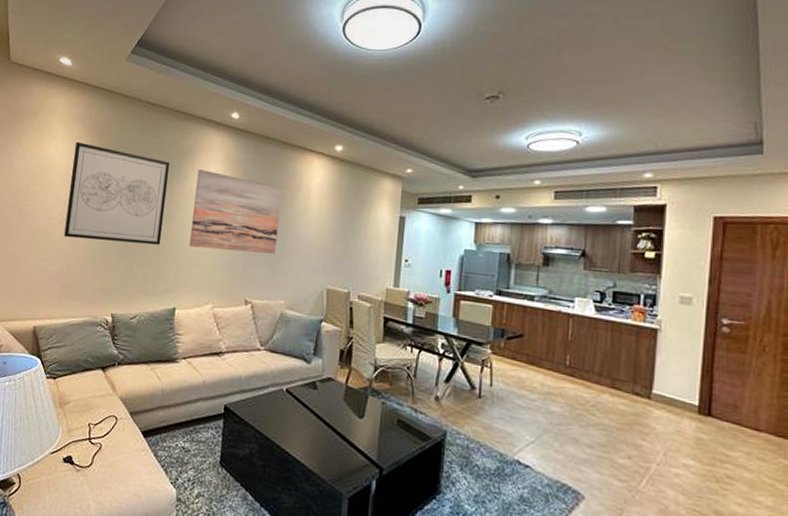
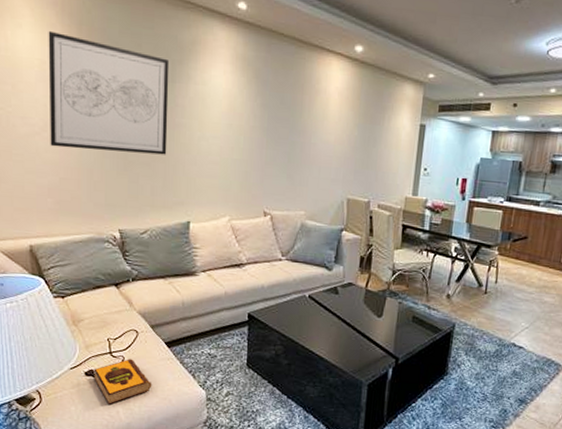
hardback book: none [70,446,125,496] -> present [93,358,152,405]
wall art: present [189,170,283,255] -> none [200,69,299,165]

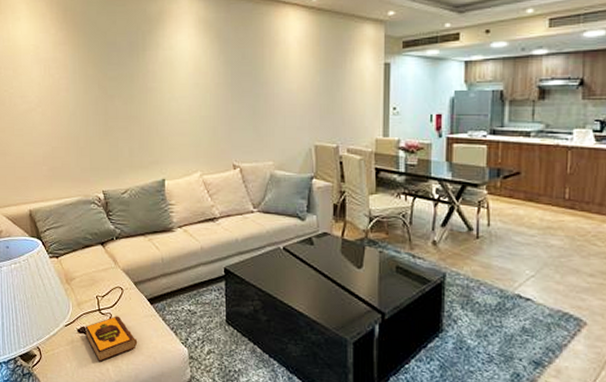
wall art: present [48,30,170,155] -> none [40,19,142,120]

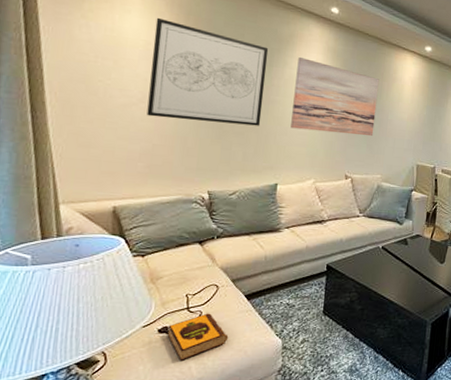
wall art: none [40,19,142,120] -> present [146,17,269,126]
wall art: none [170,35,259,117] -> present [291,57,379,137]

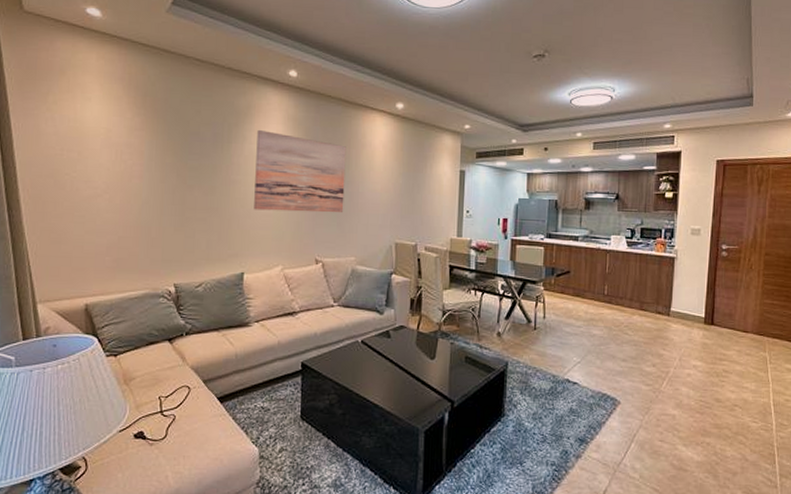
wall art: present [146,17,269,126] -> none [111,102,226,210]
hardback book: present [167,313,229,361] -> none [143,417,204,469]

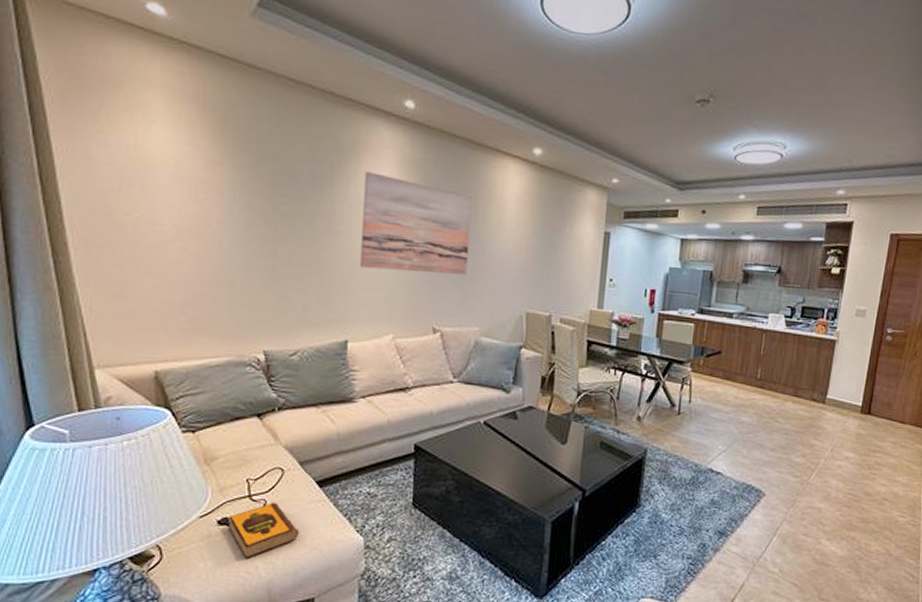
hardback book: none [143,417,204,469] -> present [228,502,300,559]

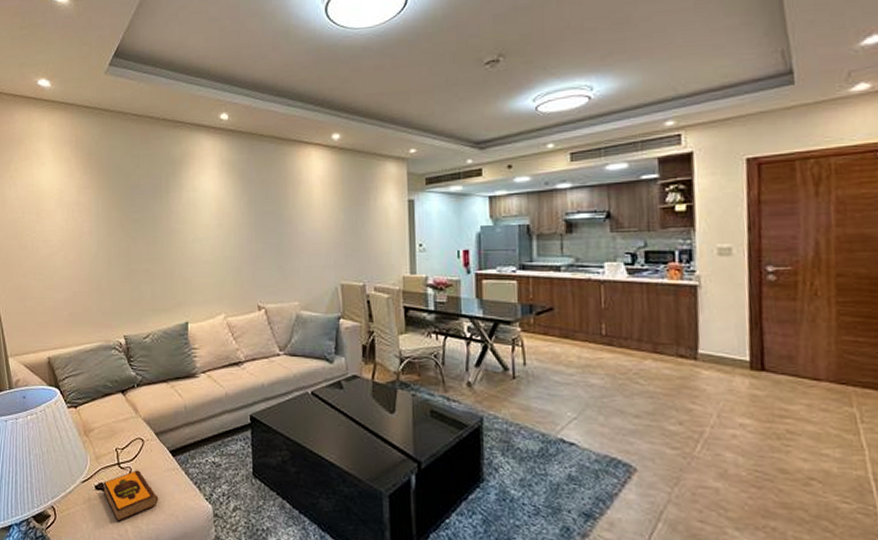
wall art: present [360,172,473,276] -> none [193,177,284,258]

